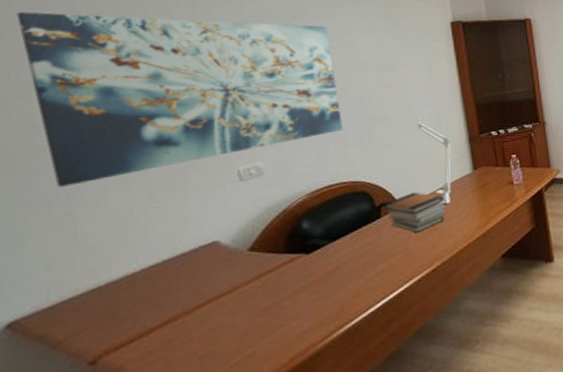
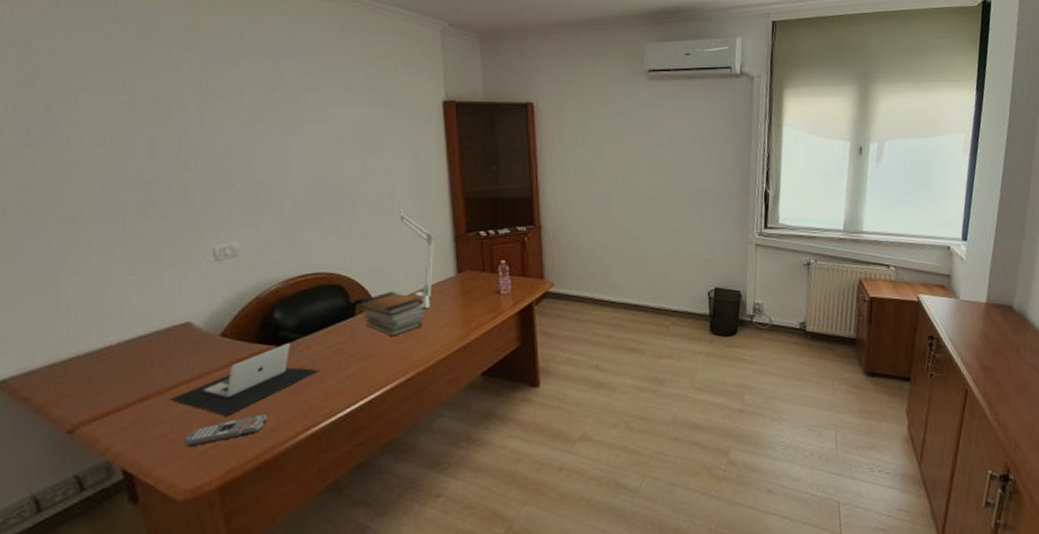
wall art: present [16,12,344,187] -> none [10,65,322,250]
laptop: none [199,250,349,326] -> present [170,343,320,416]
remote control: none [216,319,301,361] -> present [184,414,268,448]

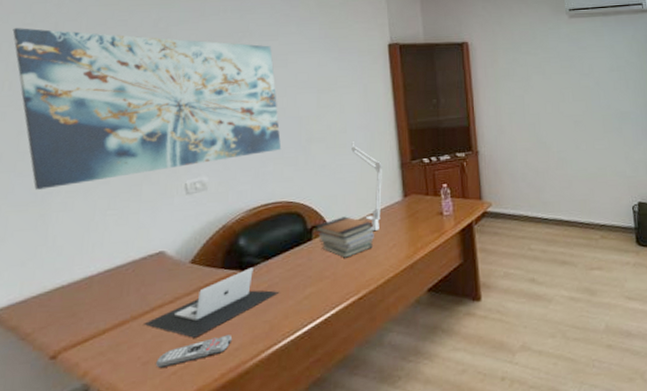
wall art: none [10,65,322,250] -> present [12,28,282,190]

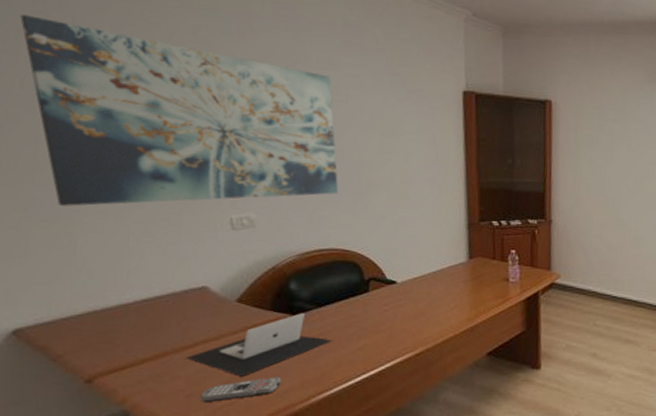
book stack: present [316,216,374,258] -> none [373,271,435,314]
microphone boom arm: present [351,140,382,230] -> none [416,193,448,289]

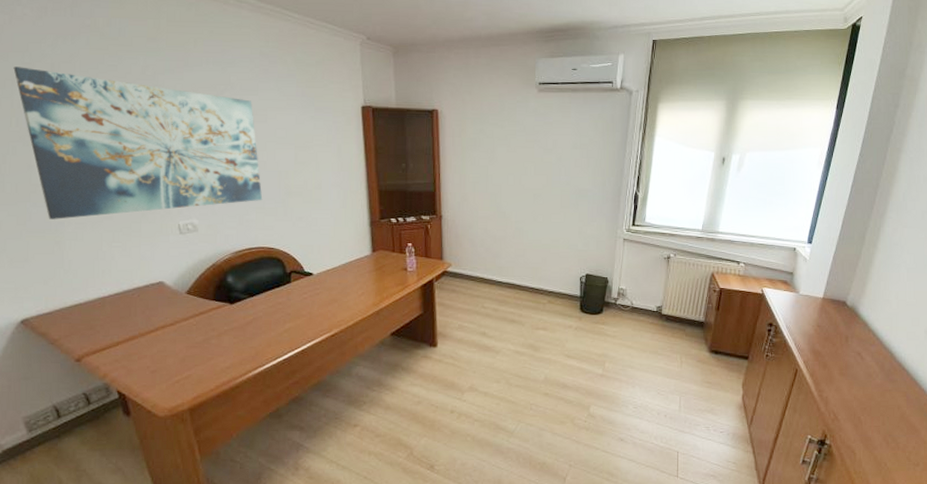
laptop: present [186,313,333,376] -> none [150,302,263,355]
remote control: present [200,377,282,403] -> none [162,356,225,377]

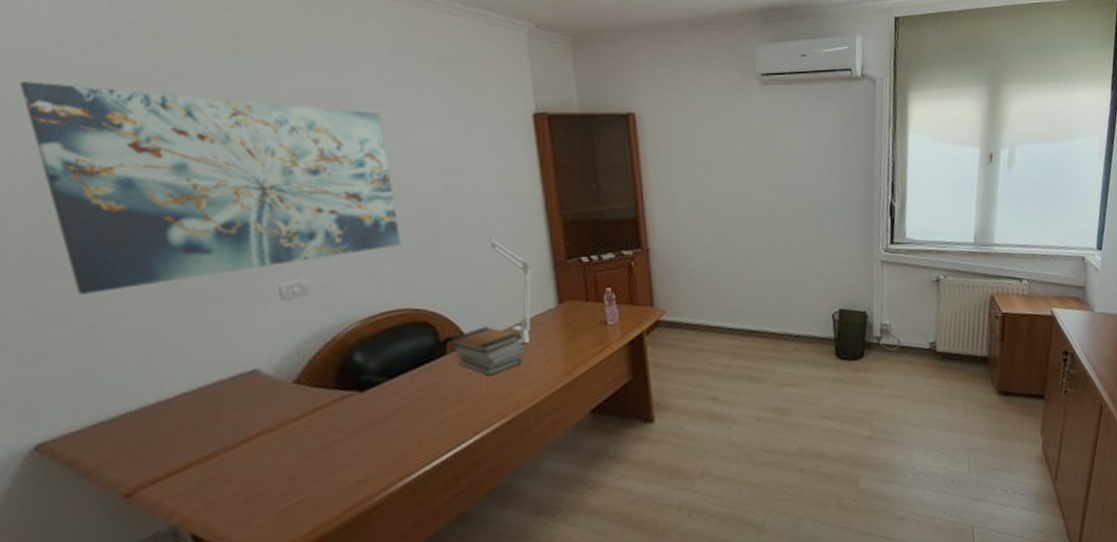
book stack: none [294,265,345,301] -> present [450,326,523,376]
microphone boom arm: none [326,197,354,279] -> present [491,234,531,343]

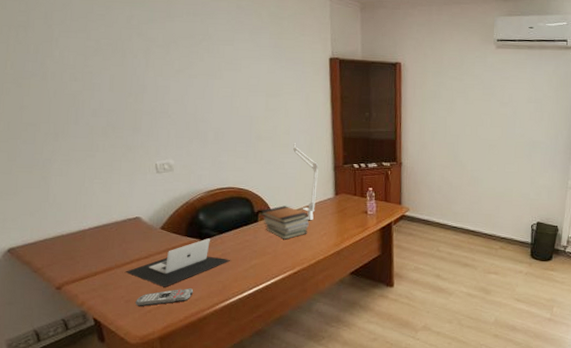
wall art: present [19,81,402,295] -> none [10,14,235,156]
laptop: none [241,388,410,471] -> present [125,238,231,287]
remote control: none [261,466,354,507] -> present [135,288,194,307]

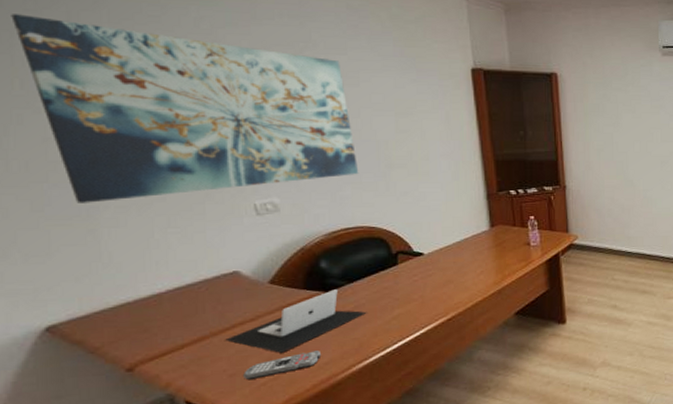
wall art: none [10,14,235,156] -> present [11,14,359,203]
book stack: present [261,205,309,240] -> none [401,243,461,283]
microphone boom arm: present [293,142,319,220] -> none [435,168,468,258]

